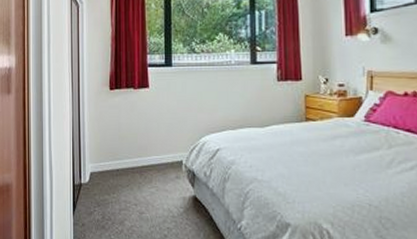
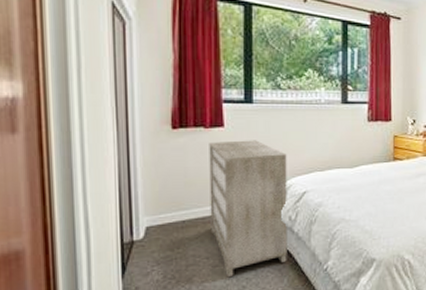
dresser: none [137,99,203,225] -> present [209,140,287,278]

